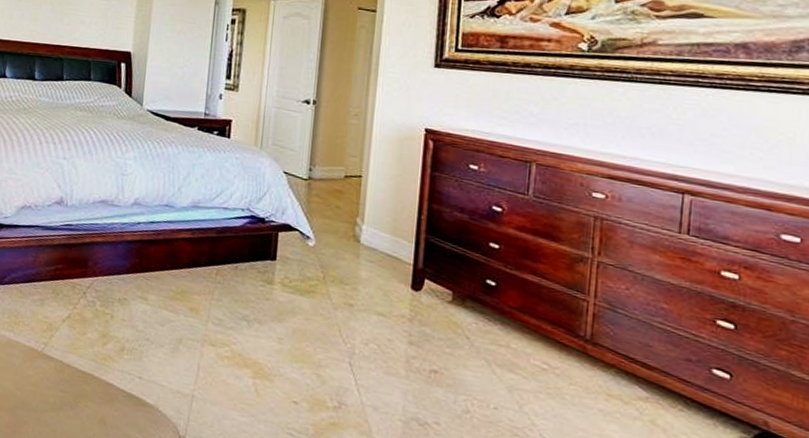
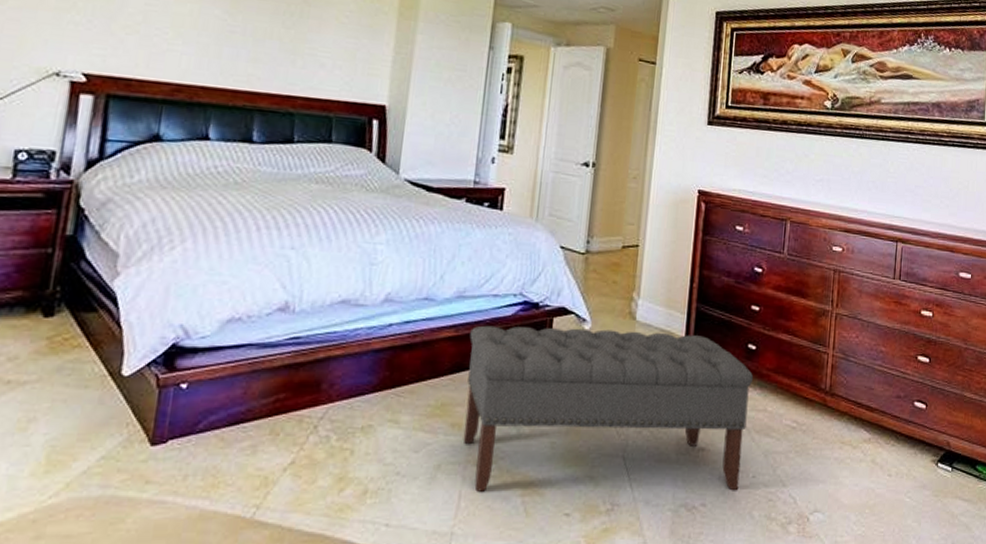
bench: none [200,232,494,417] -> present [463,325,754,492]

